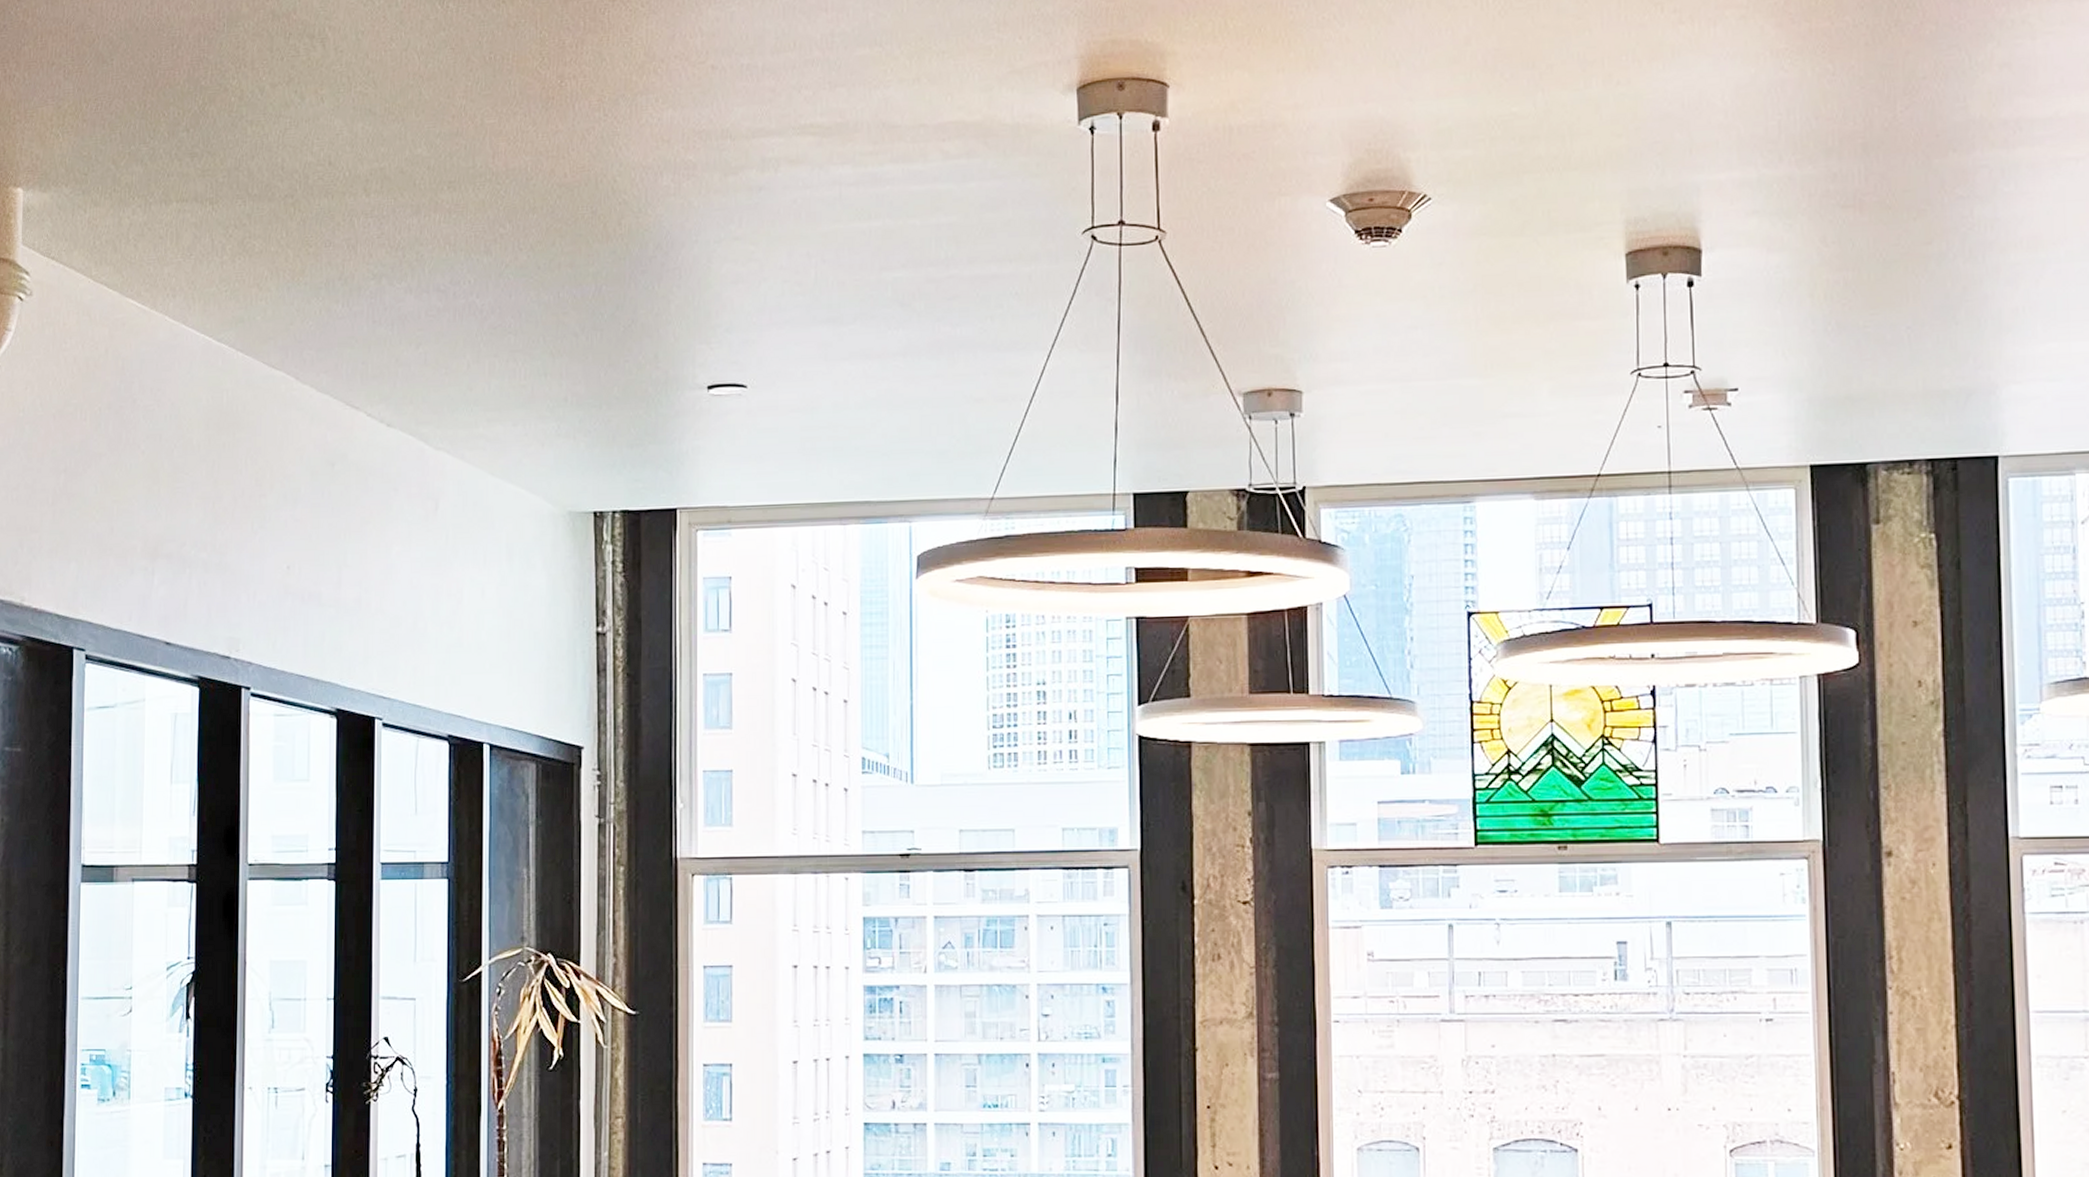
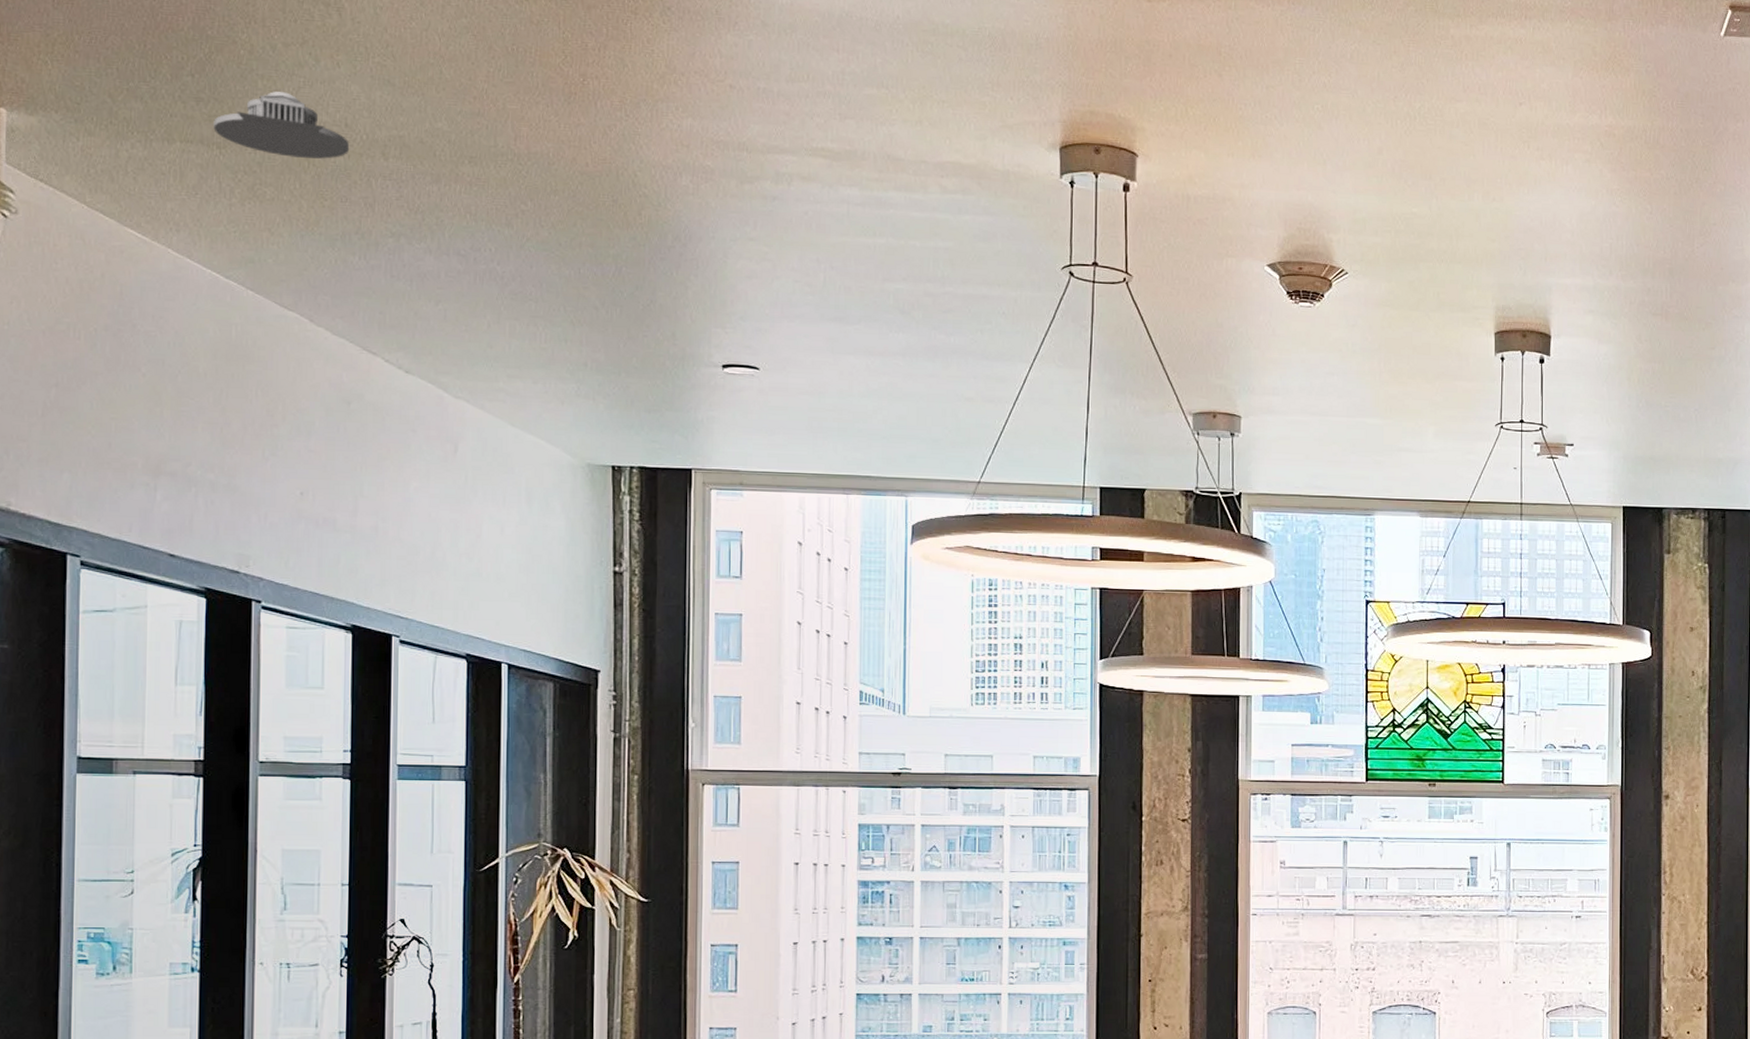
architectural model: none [207,136,333,205] -> present [213,91,350,159]

